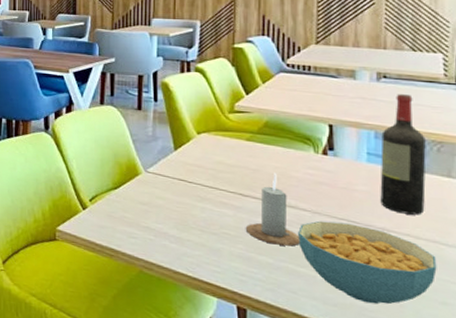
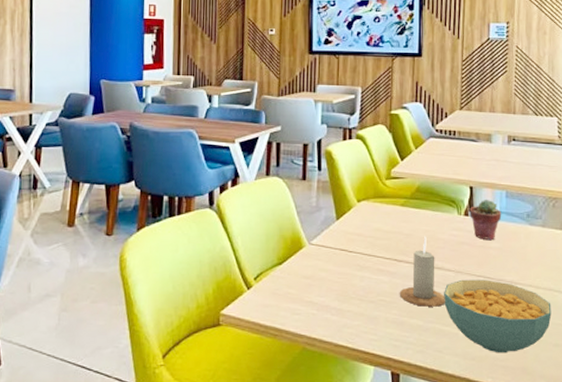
potted succulent: none [329,138,370,183] -> present [470,199,502,241]
wine bottle: present [380,94,426,215] -> none [509,155,545,267]

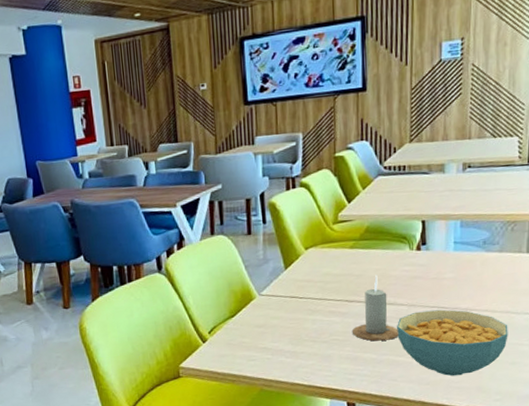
potted succulent: present [470,199,502,241] -> none [422,231,456,272]

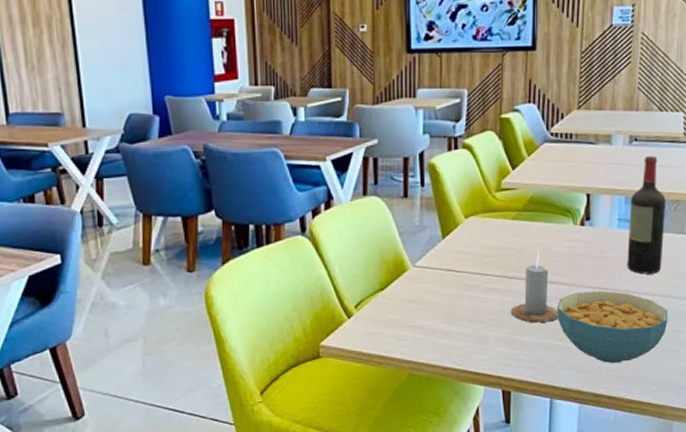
wine bottle: none [464,181,502,293] -> present [627,156,666,274]

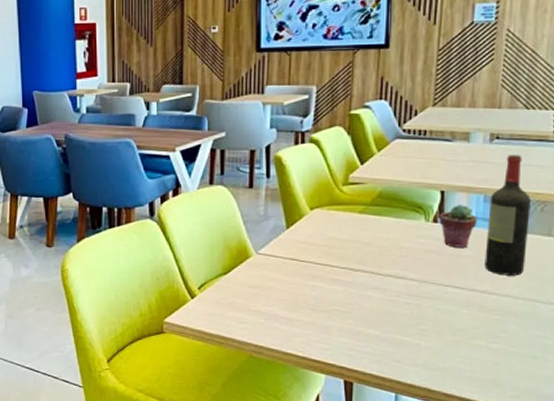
candle: present [511,250,559,323] -> none [356,244,407,317]
cereal bowl: present [557,291,668,364] -> none [405,289,531,365]
potted succulent: none [586,206,620,250] -> present [439,204,478,249]

